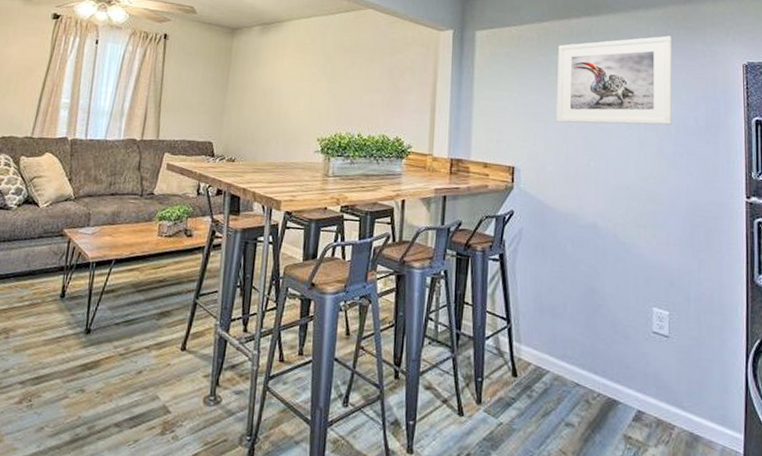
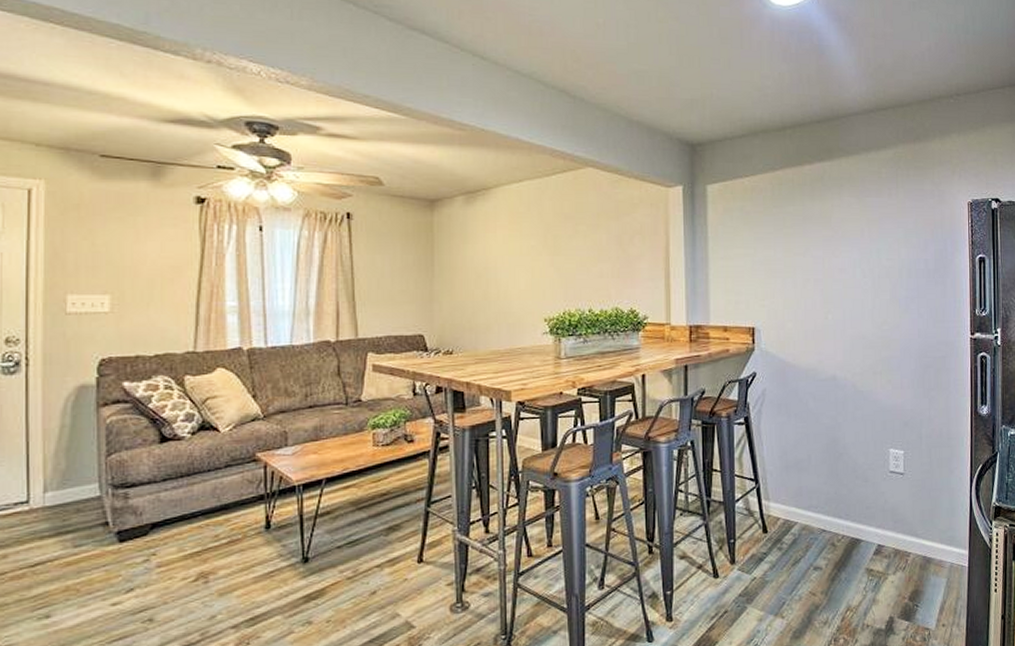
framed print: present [556,35,672,125] -> none [792,177,904,277]

